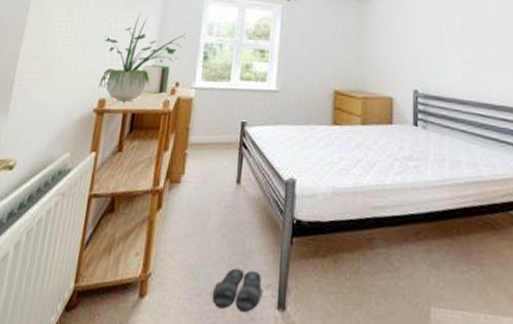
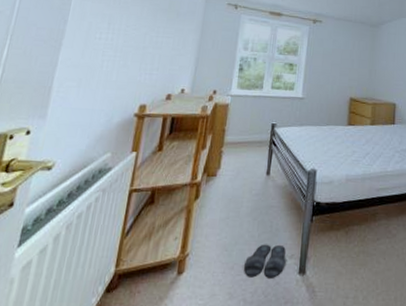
potted plant: present [98,12,186,102] -> none [139,28,223,107]
books: present [141,64,170,94] -> none [181,74,209,100]

